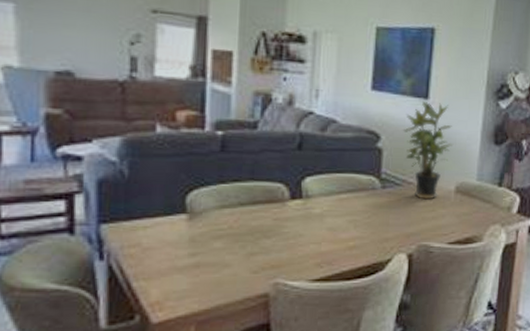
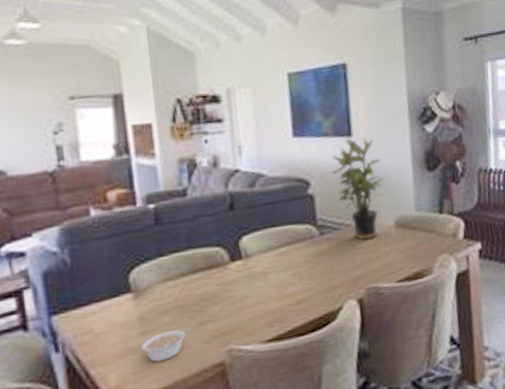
legume: none [187,257,244,284] -> present [140,329,195,362]

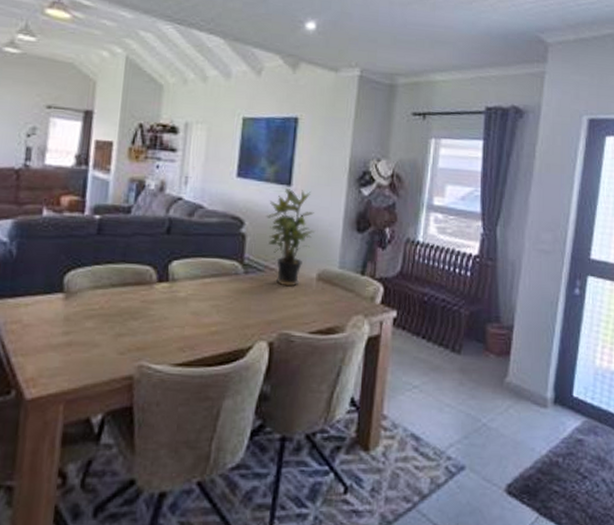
legume: present [140,329,195,362] -> none [60,336,112,363]

